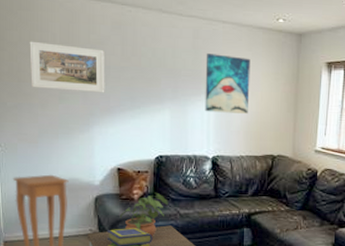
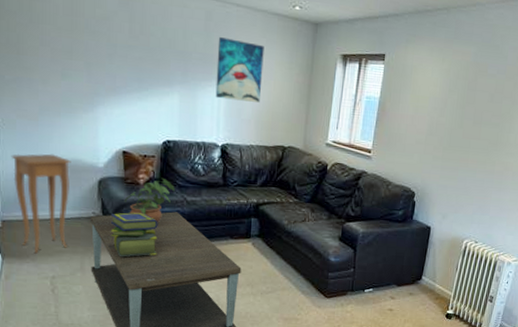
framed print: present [29,41,105,93] -> none [29,11,112,72]

